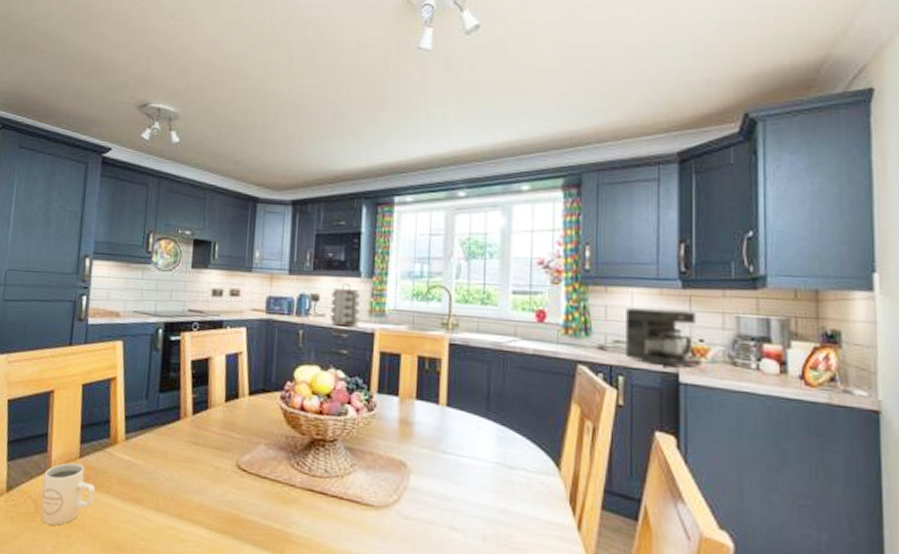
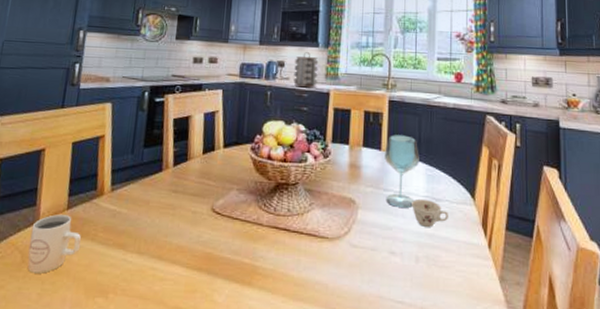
wine glass: none [443,385,488,475] -> present [384,134,419,208]
teacup: none [478,465,525,500] -> present [412,198,448,227]
coffee maker: present [624,308,702,368] -> none [520,70,575,116]

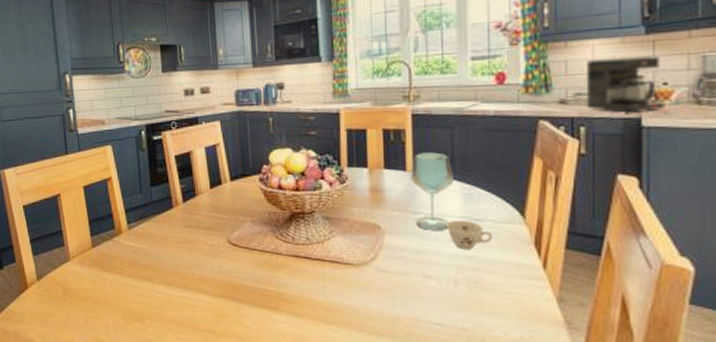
mug: present [27,214,82,274] -> none [65,253,112,303]
spice rack: present [293,52,319,88] -> none [295,69,324,110]
coffee maker: none [520,70,575,116] -> present [585,55,666,113]

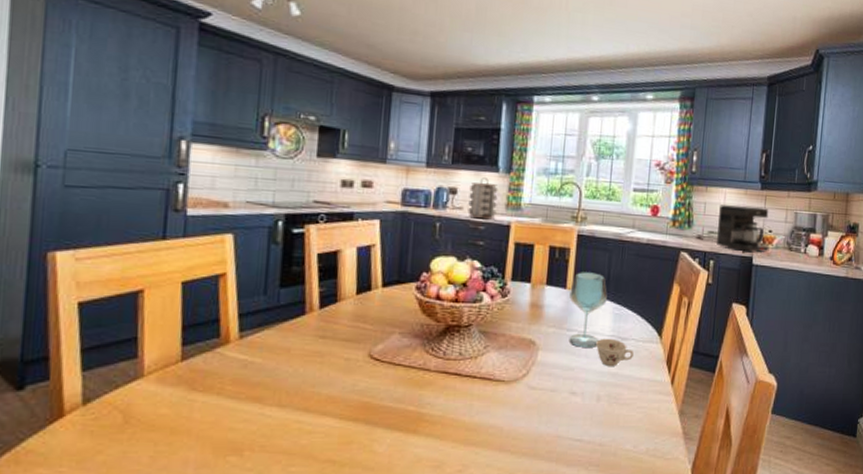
spice rack: none [295,69,324,110] -> present [468,177,499,220]

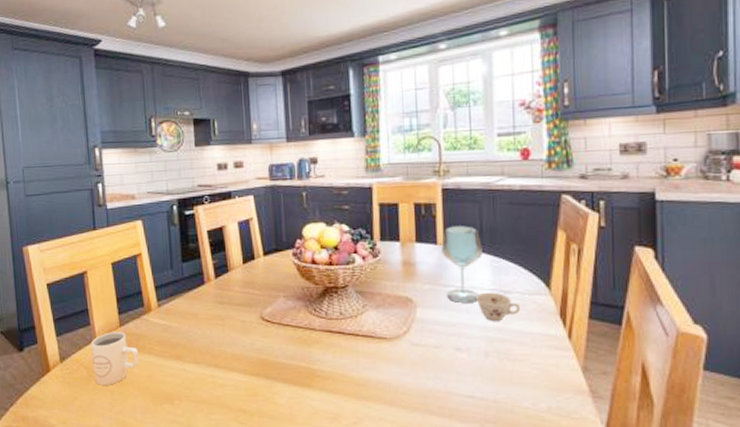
mug: none [131,367,204,434] -> present [91,332,140,385]
spice rack: present [468,177,499,220] -> none [328,144,357,185]
coffee maker: present [715,205,770,253] -> none [604,133,677,188]

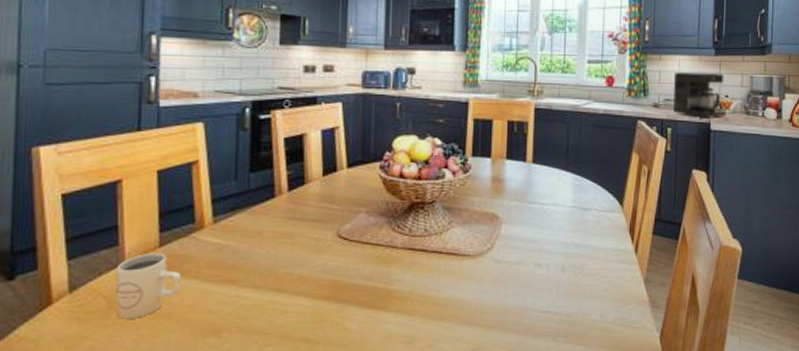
wine glass: present [441,226,482,303] -> none [530,145,567,219]
teacup: present [476,292,520,321] -> none [558,209,596,237]
coffee maker: none [604,133,677,188] -> present [672,71,727,119]

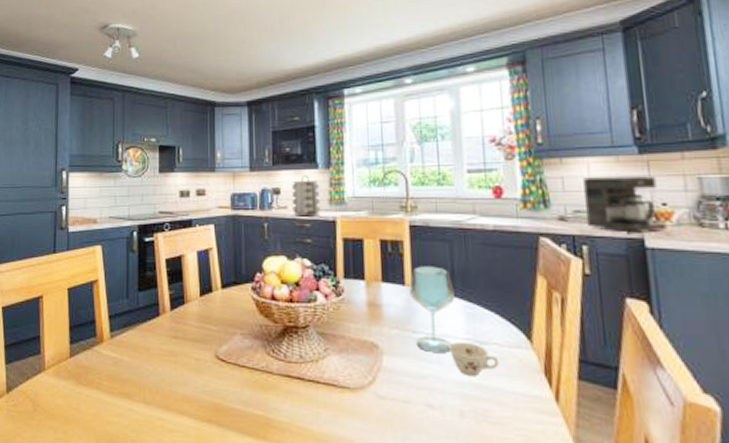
mug: present [115,253,182,319] -> none [38,362,87,422]
spice rack: none [426,57,455,98] -> present [292,175,321,217]
wine glass: none [530,145,567,219] -> present [409,266,455,353]
teacup: none [558,209,596,237] -> present [449,341,498,376]

